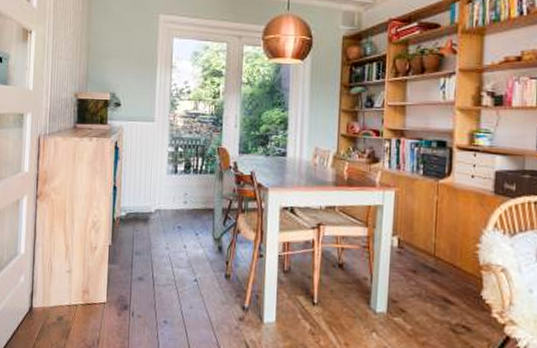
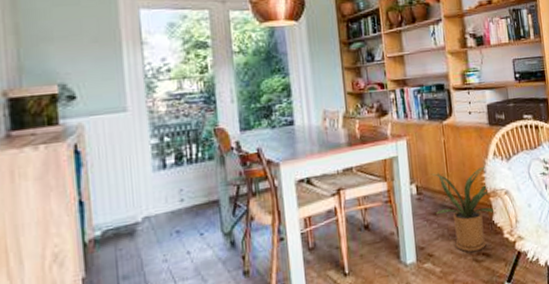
house plant: none [414,230,486,322] -> present [430,165,496,253]

